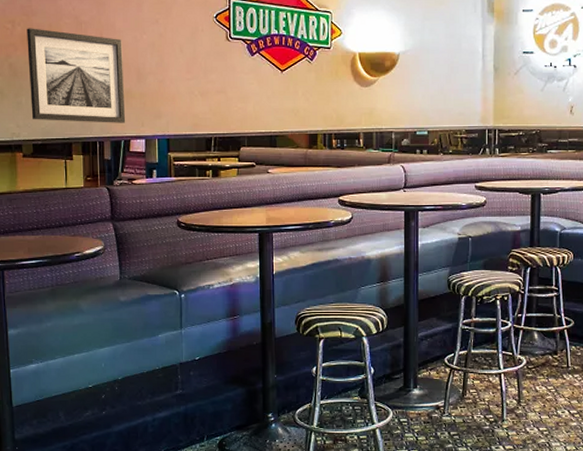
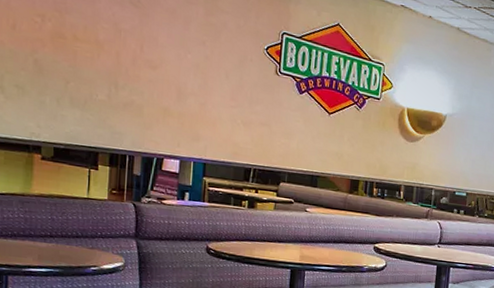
wall art: present [26,28,126,123] -> none [55,25,164,141]

